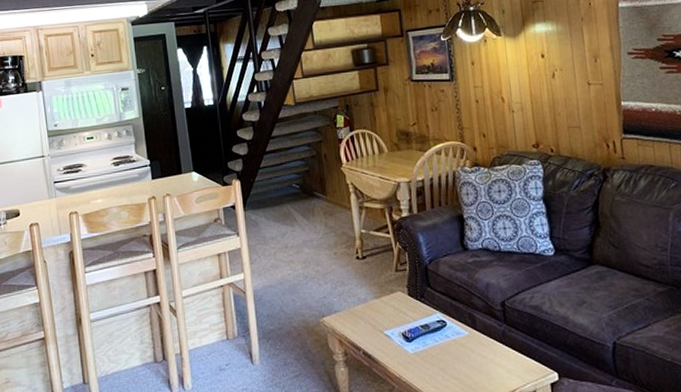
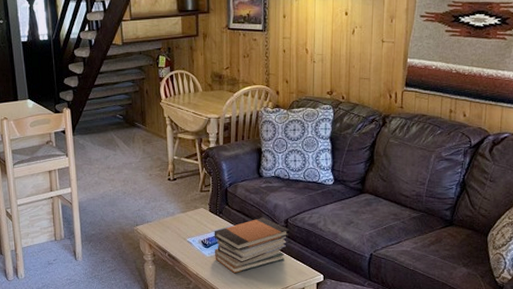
book stack: none [416,300,509,375] -> present [214,217,289,274]

